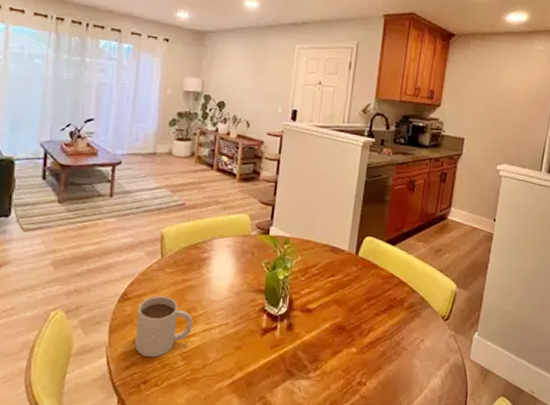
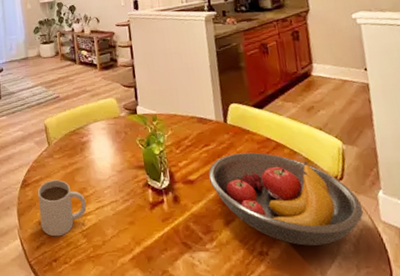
fruit bowl: none [328,286,458,378] -> present [208,152,364,246]

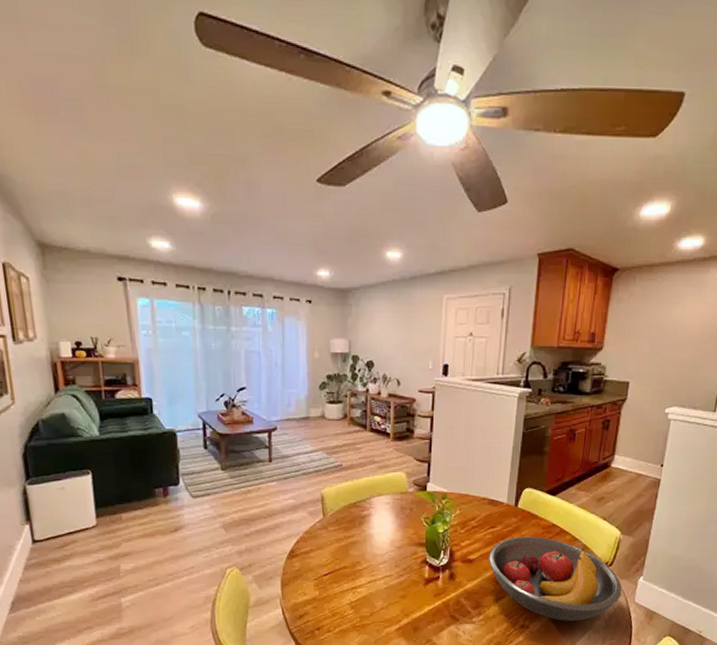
mug: present [38,179,87,237] -> none [305,552,358,607]

